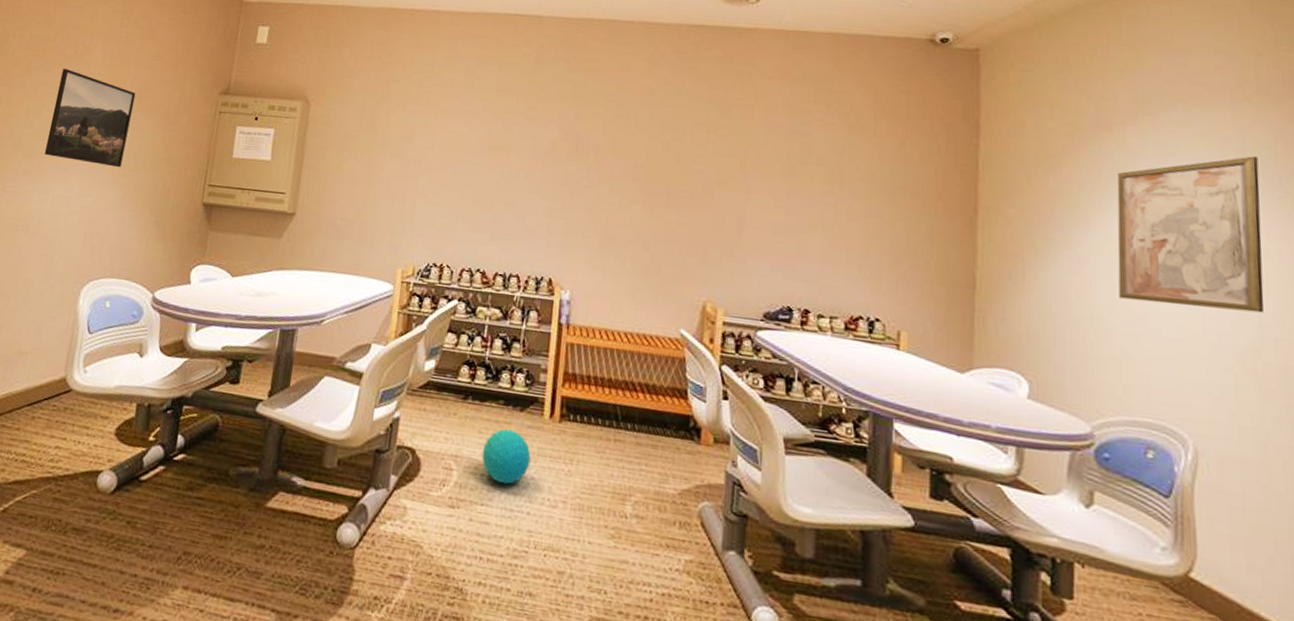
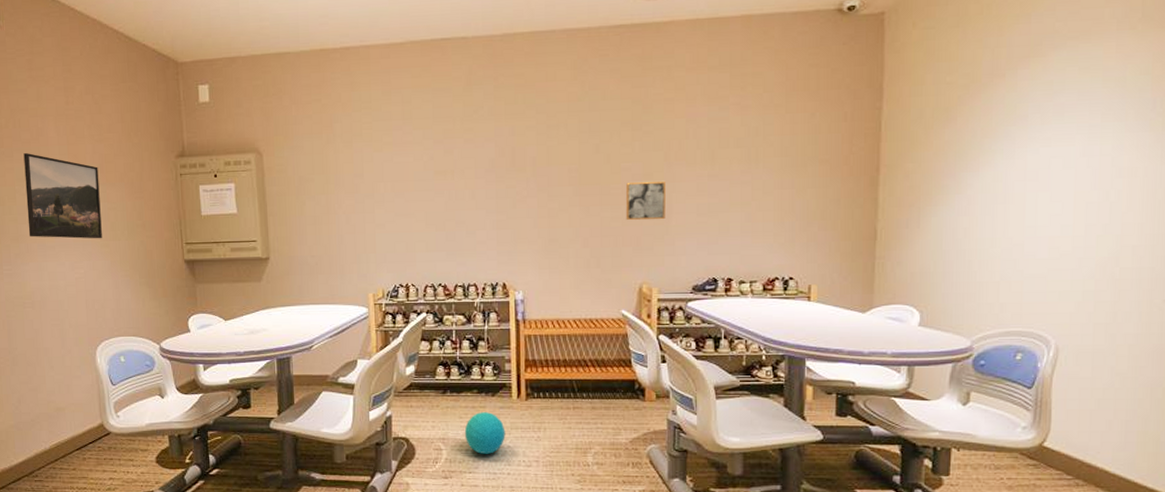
wall art: none [693,187,739,233] -> present [625,182,666,221]
wall art: present [1117,156,1264,313] -> none [1001,83,1136,230]

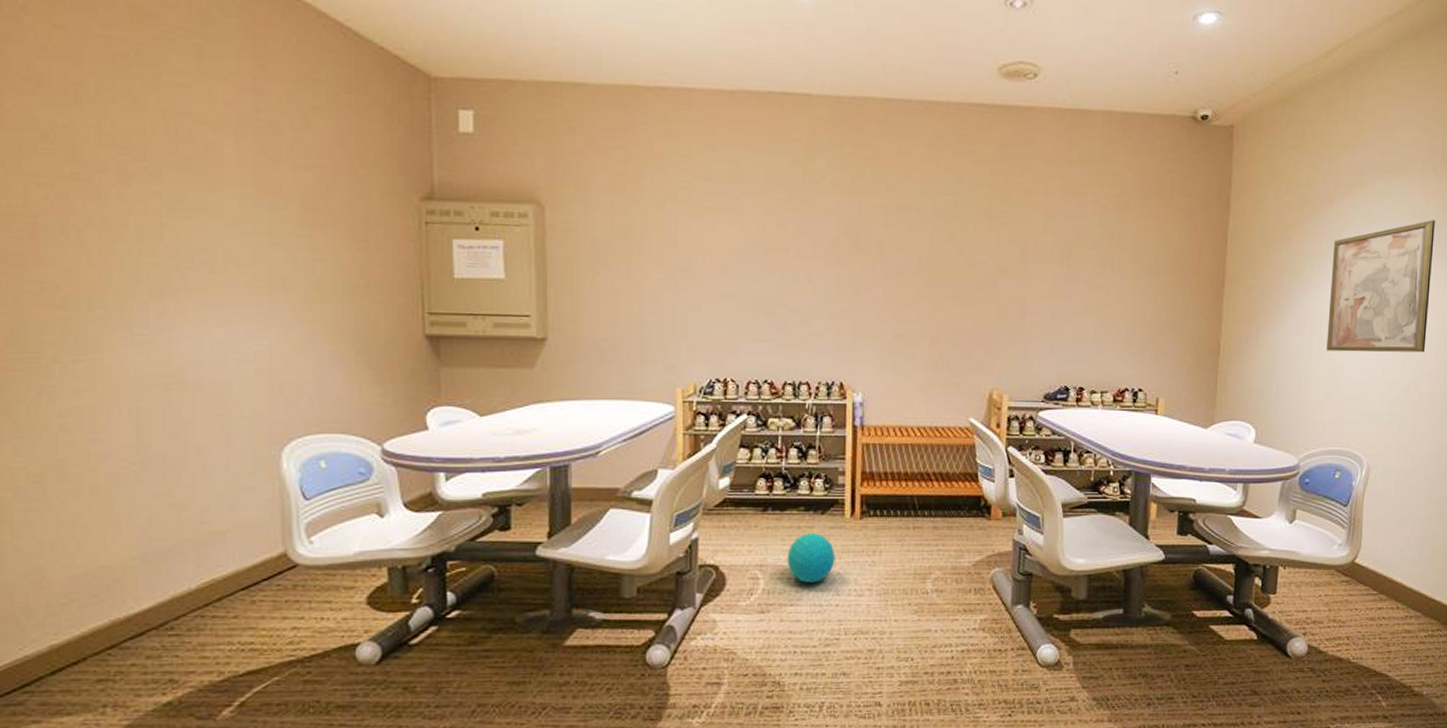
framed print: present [23,153,102,239] -> none [180,173,301,300]
wall art: present [625,182,666,221] -> none [978,278,1021,321]
wall art: none [1001,83,1136,230] -> present [1326,220,1435,353]

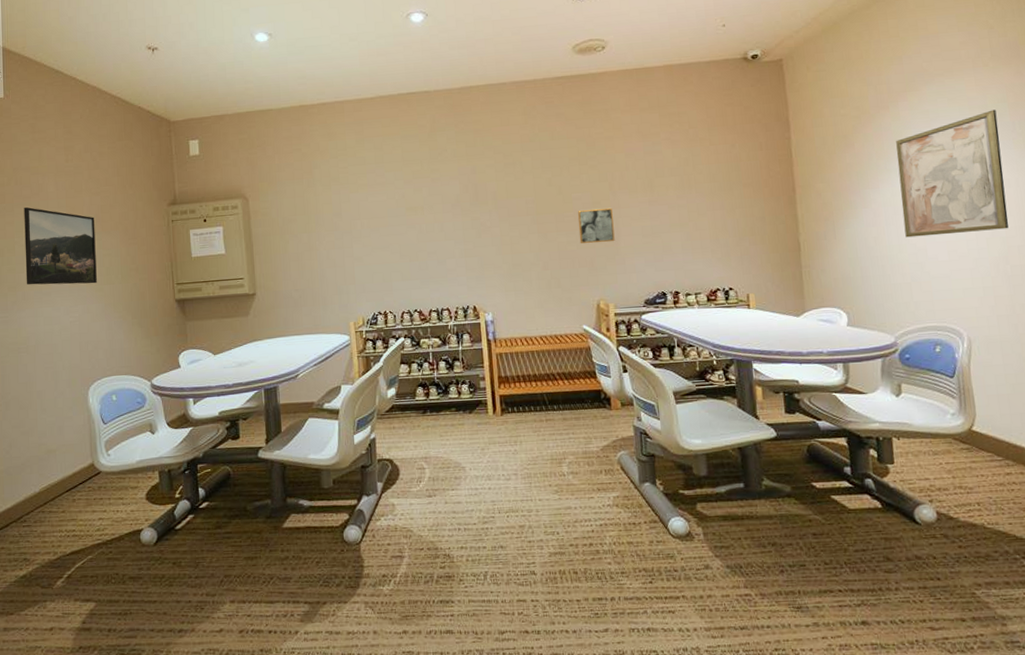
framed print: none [180,173,301,300] -> present [24,207,97,285]
ball: present [787,533,835,583] -> none [445,429,485,471]
wall art: none [978,278,1021,321] -> present [577,208,615,244]

